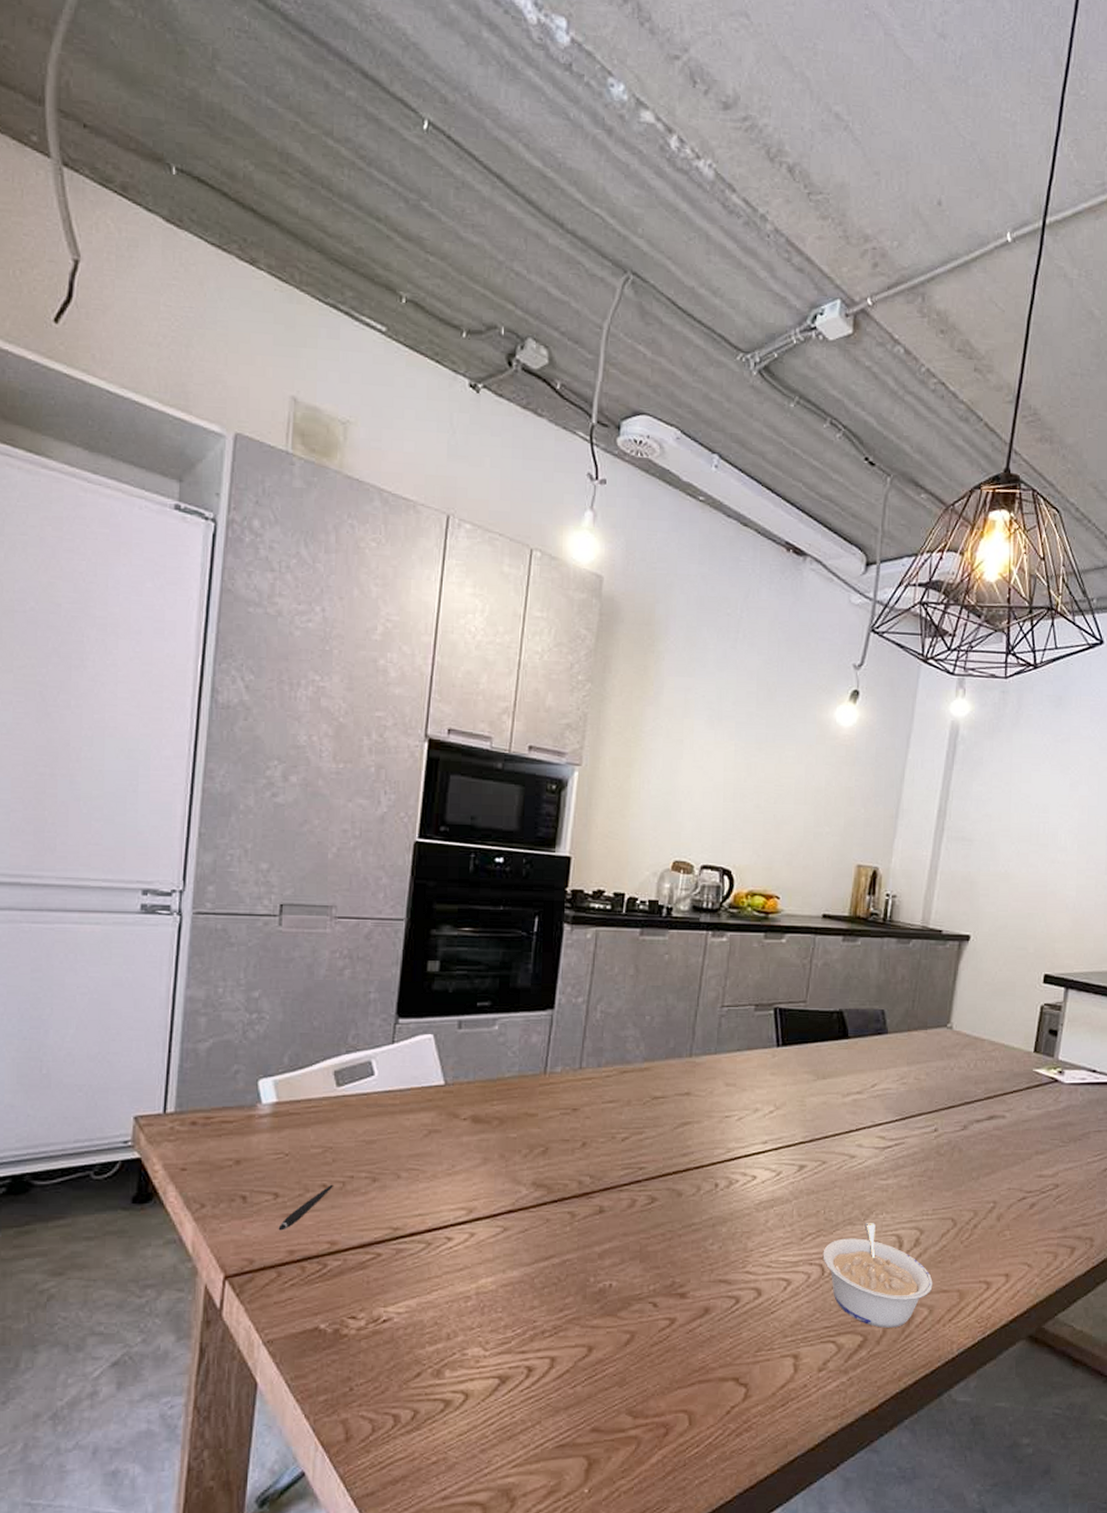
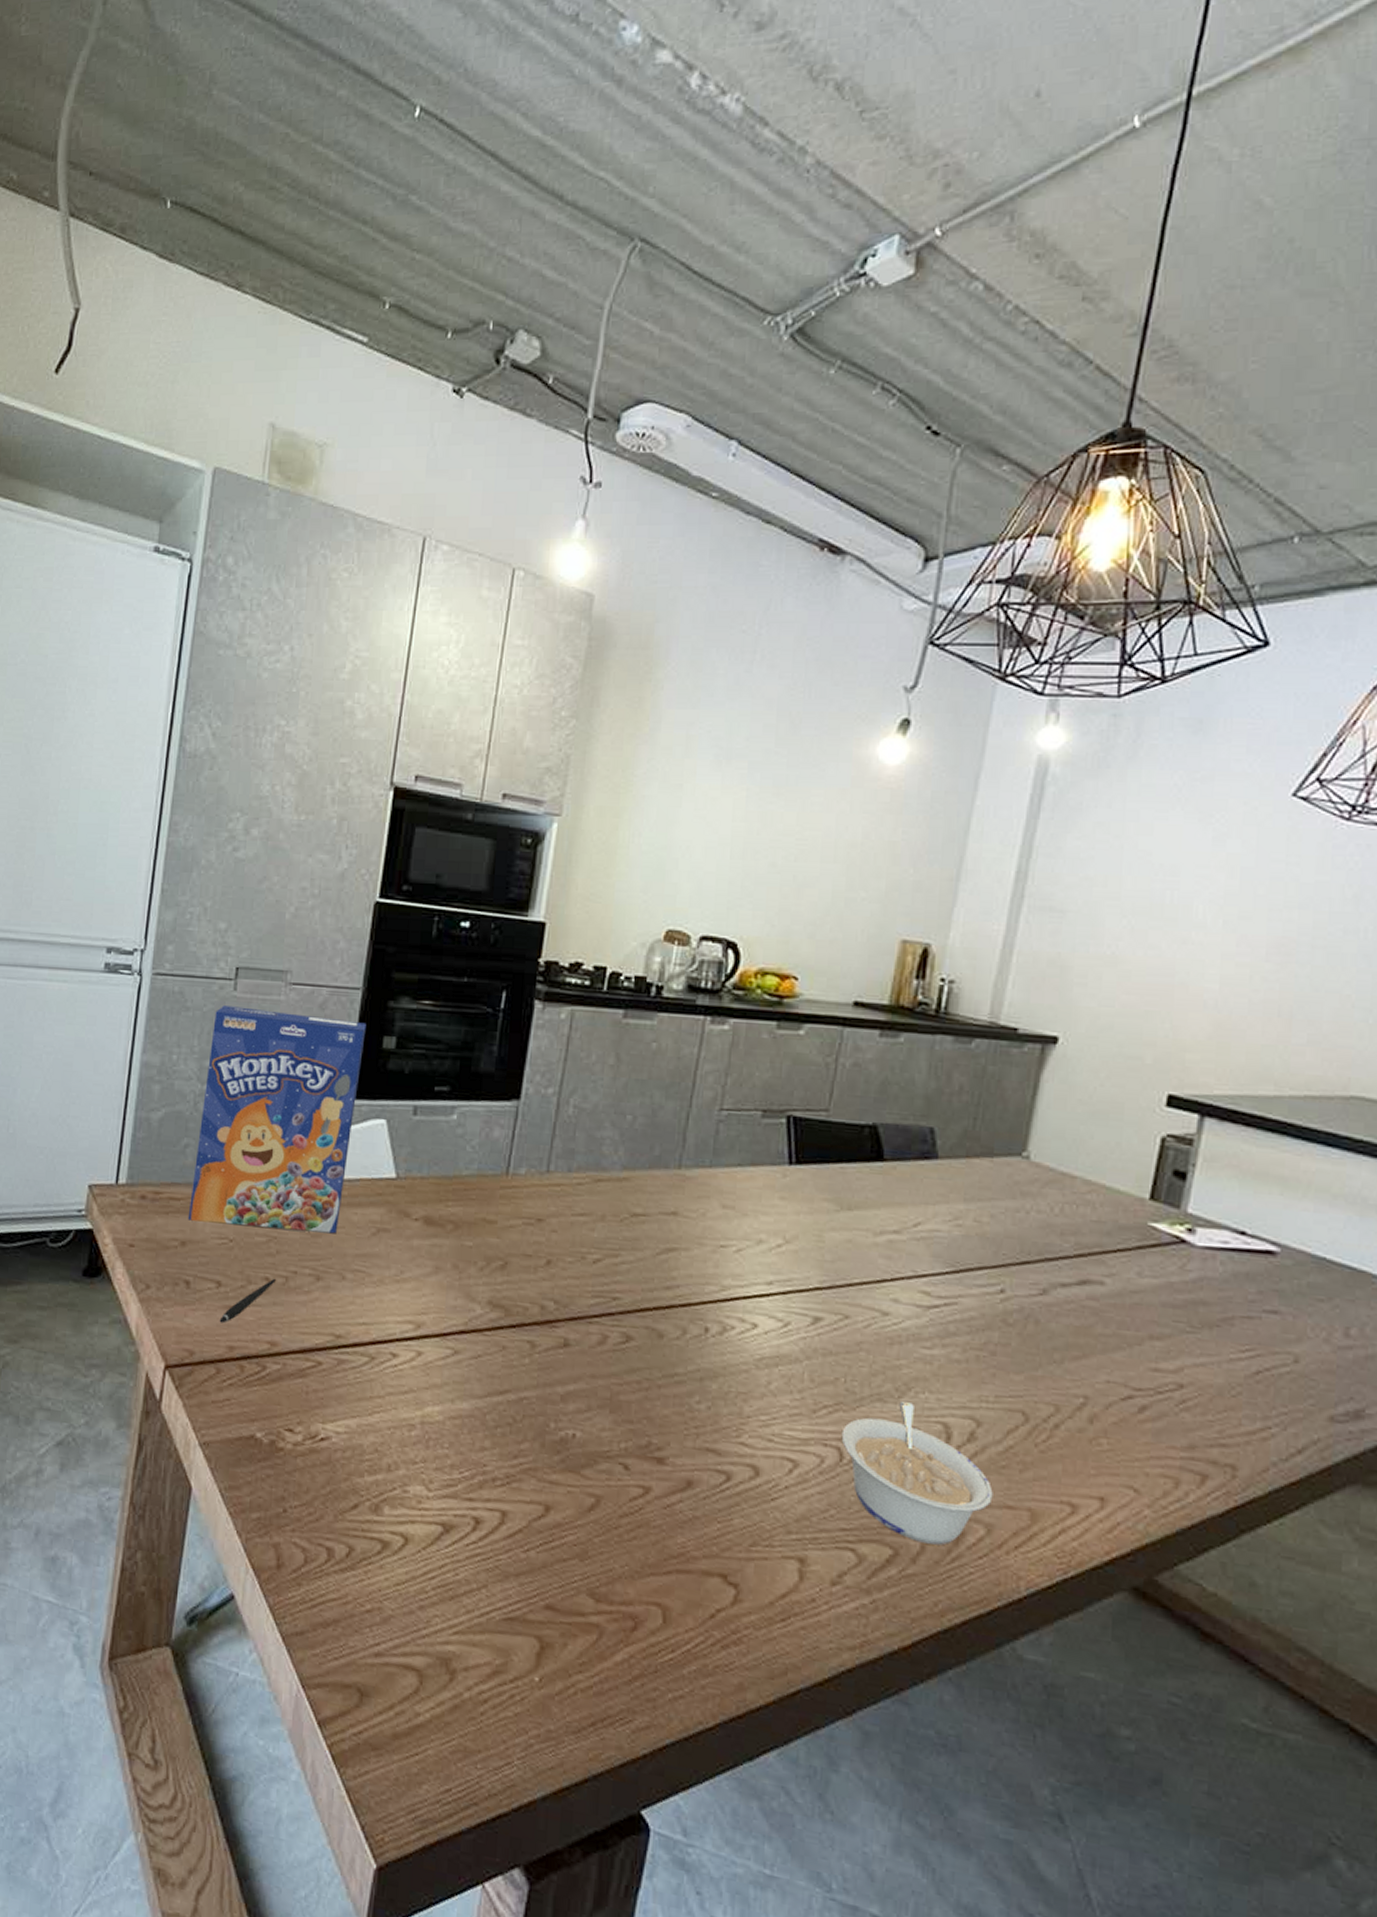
cereal box: none [241,940,411,1140] -> present [187,1006,366,1234]

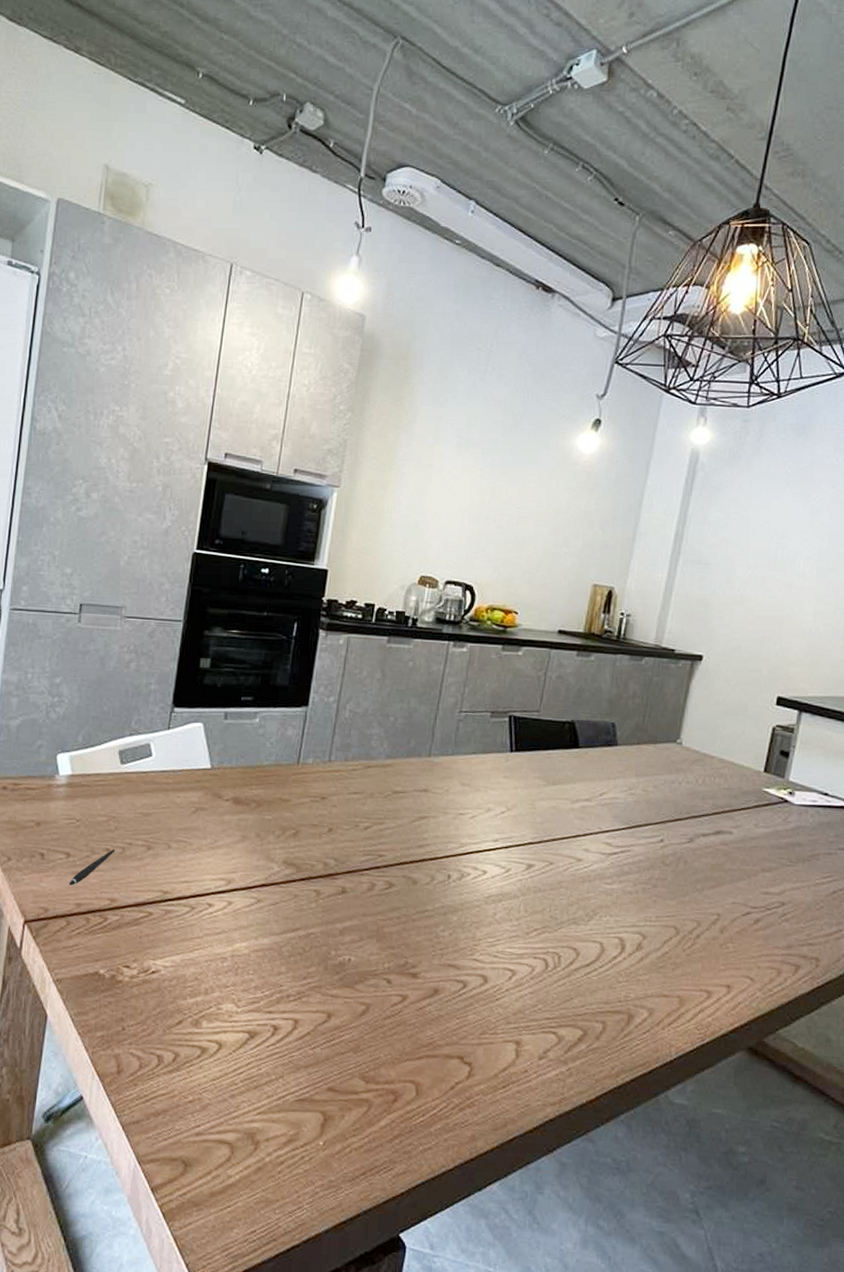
cereal box: present [187,1006,366,1234] -> none [42,634,187,813]
legume: present [841,1402,993,1546] -> none [547,924,654,1026]

